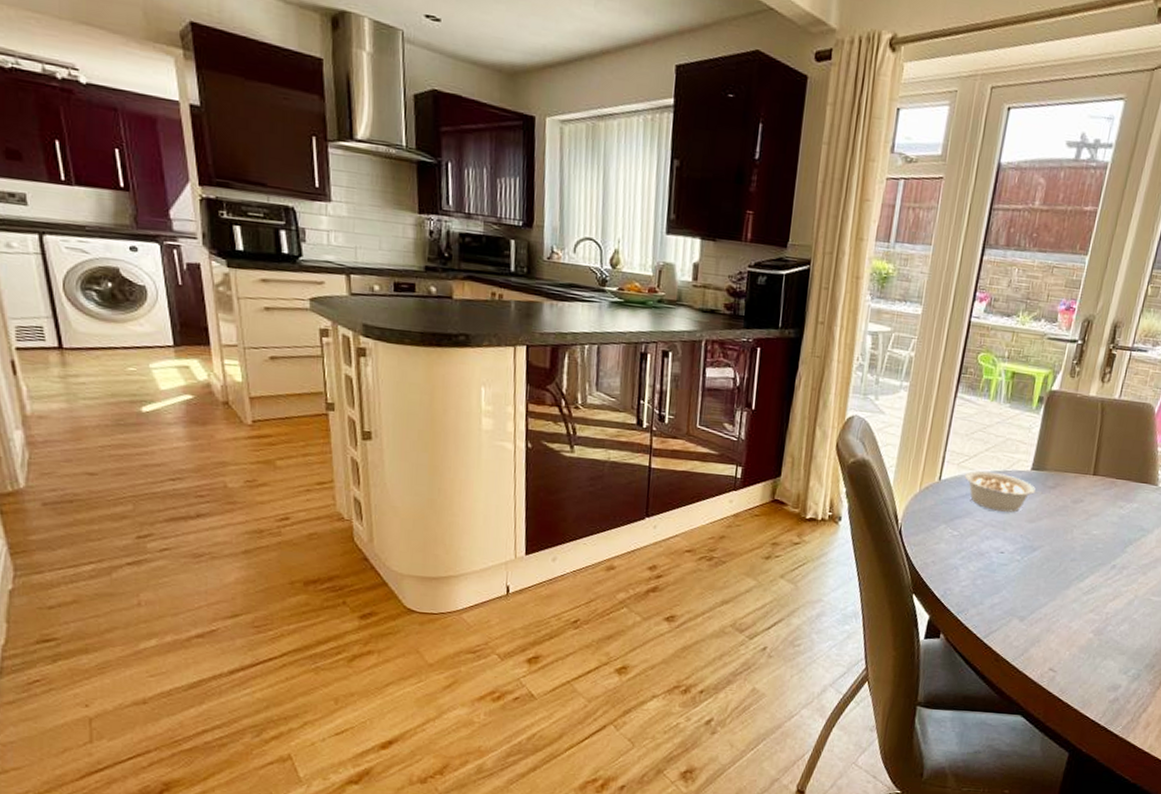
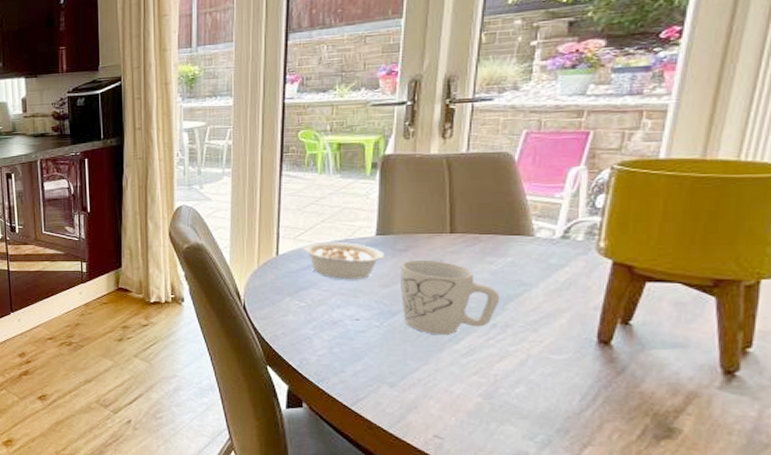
mug: none [1042,497,1123,573] -> present [400,259,500,336]

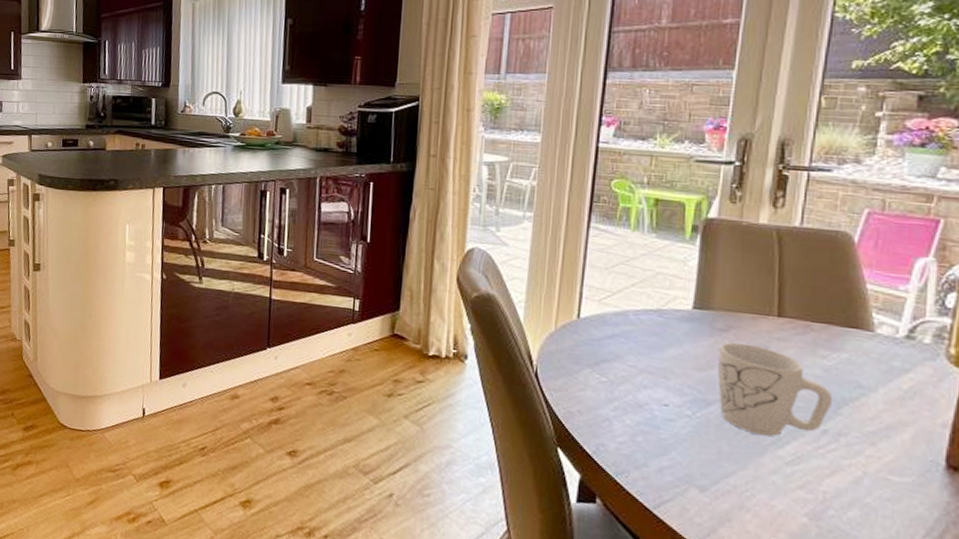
legume: present [302,241,393,279] -> none [608,308,711,358]

